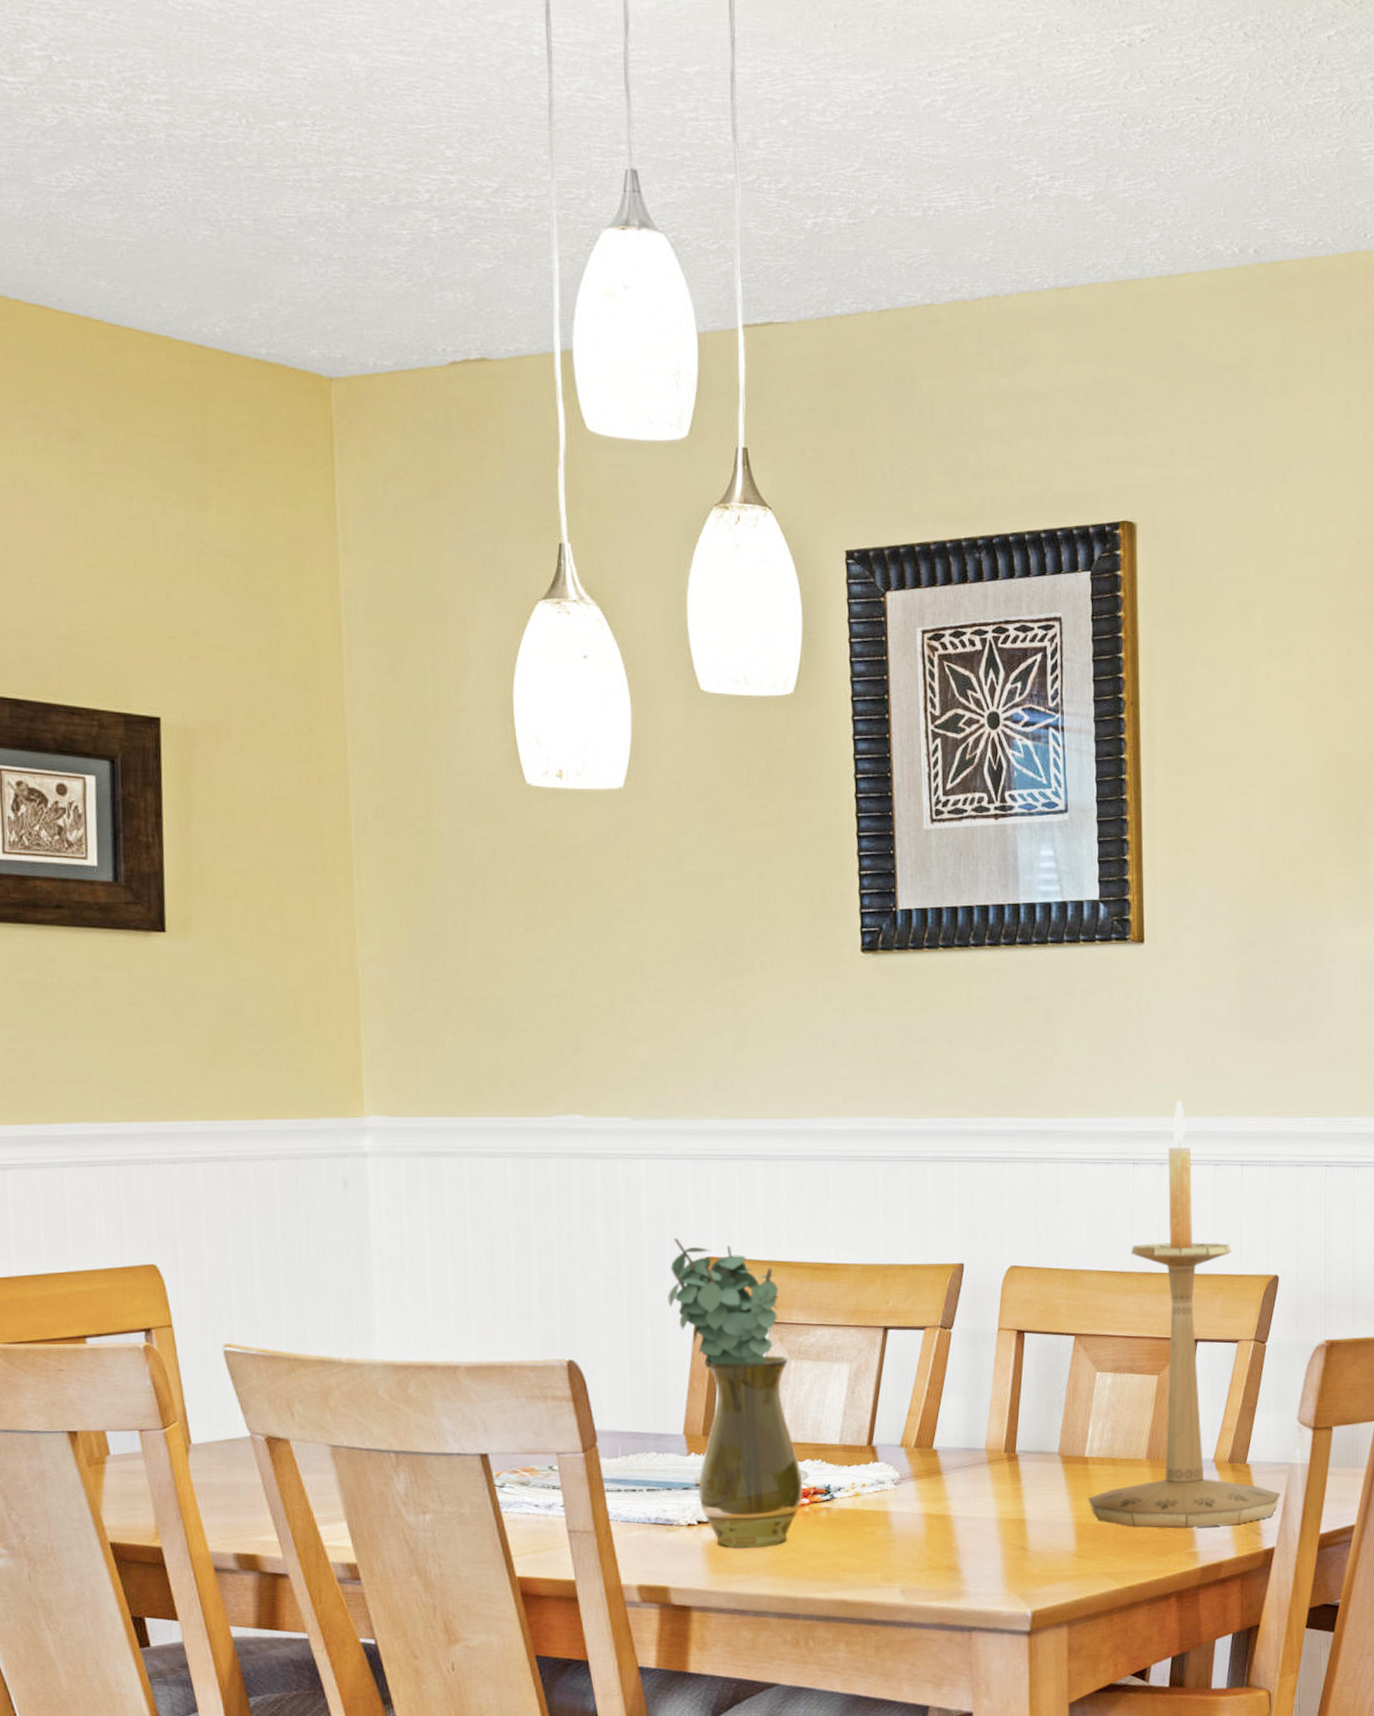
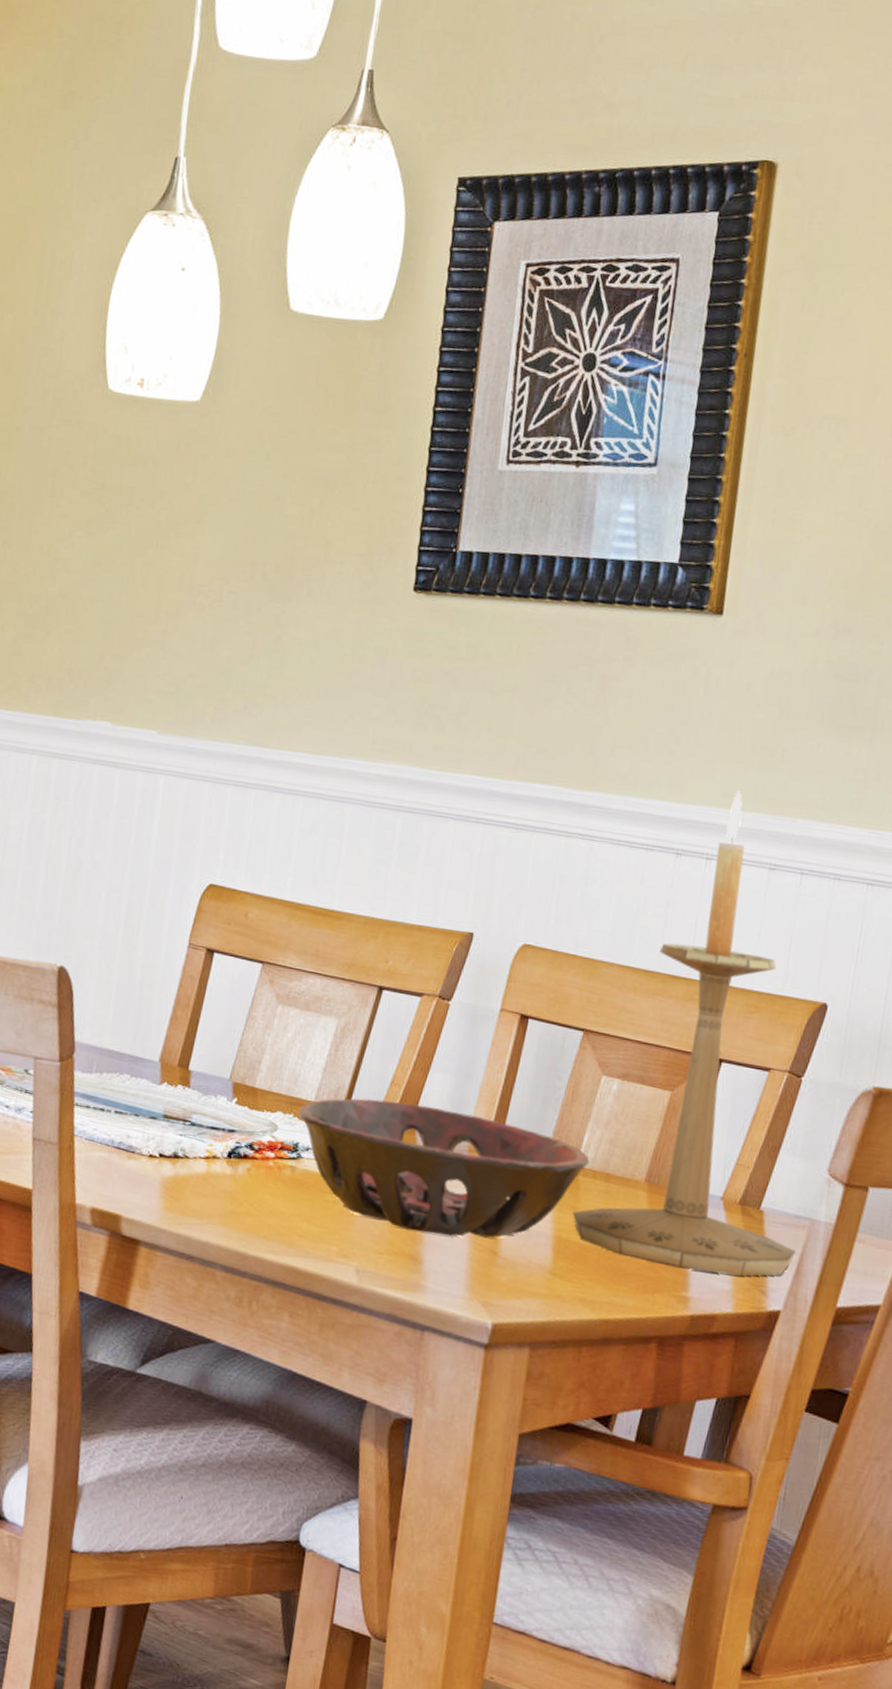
vase: present [668,1237,803,1549] -> none [164,859,277,1196]
decorative bowl: none [825,1428,1096,1544] -> present [298,1098,590,1238]

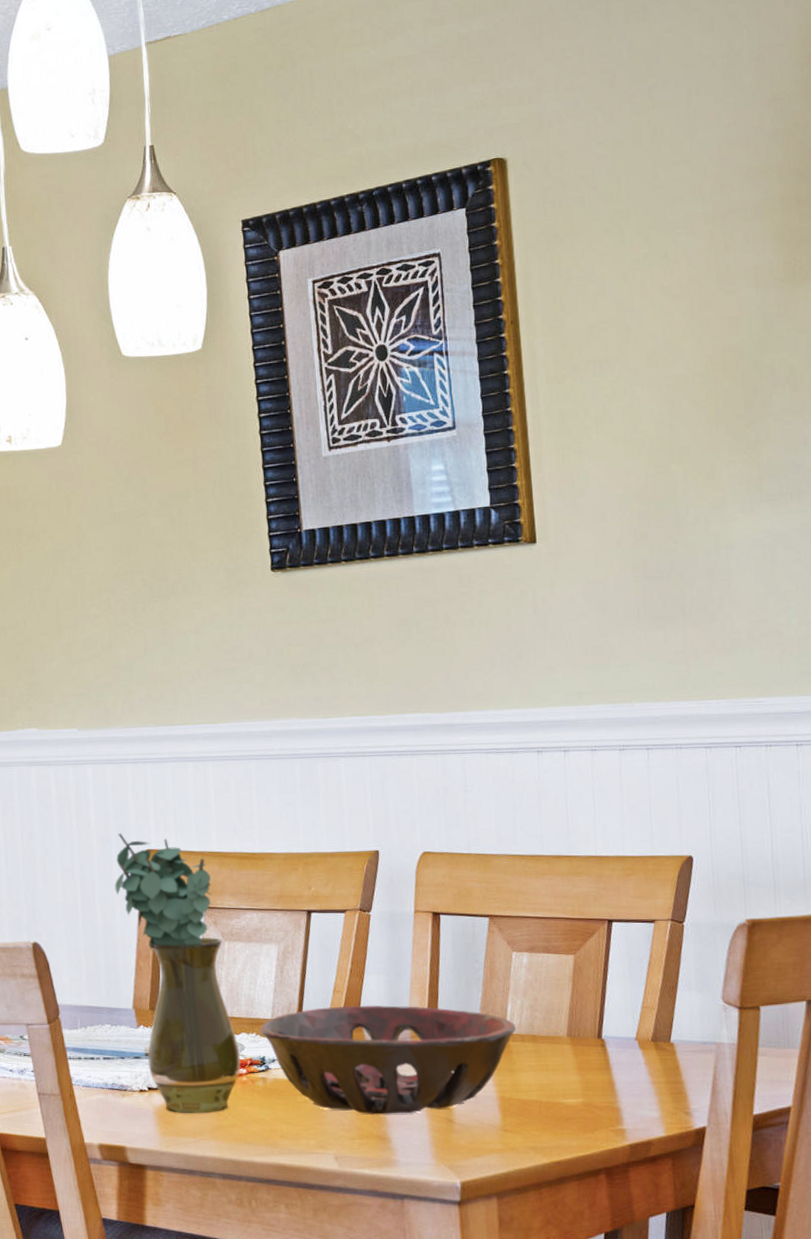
vase: none [164,859,277,1196] -> present [115,832,241,1114]
candlestick: present [572,790,796,1276] -> none [510,688,709,1105]

